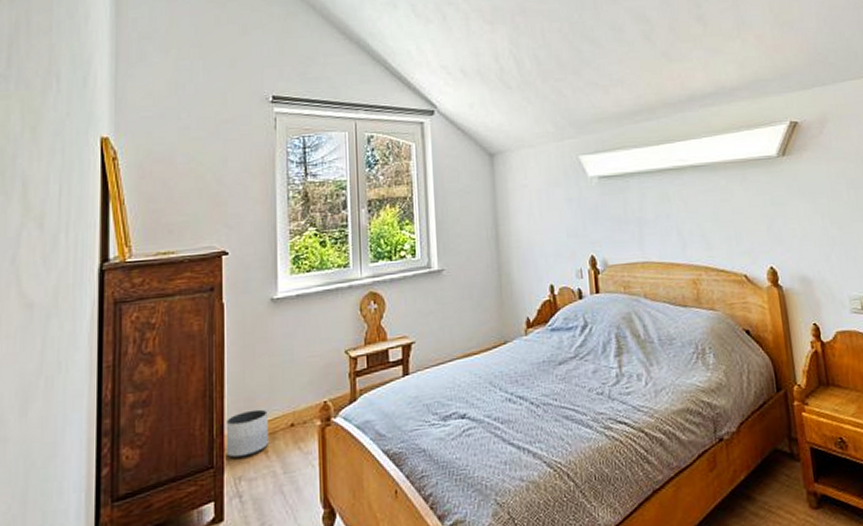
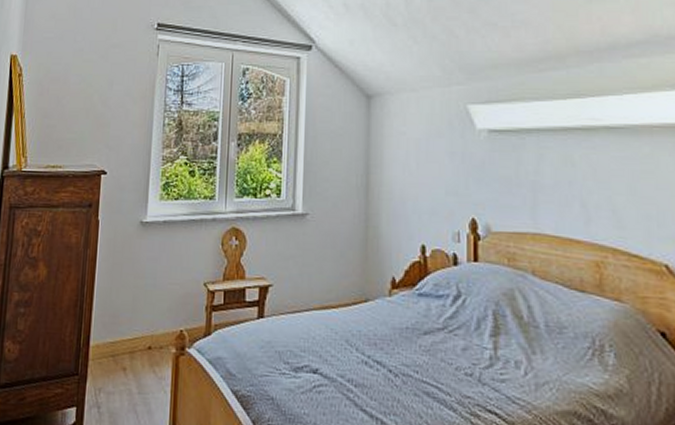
planter: present [225,409,268,458] -> none [89,326,129,370]

